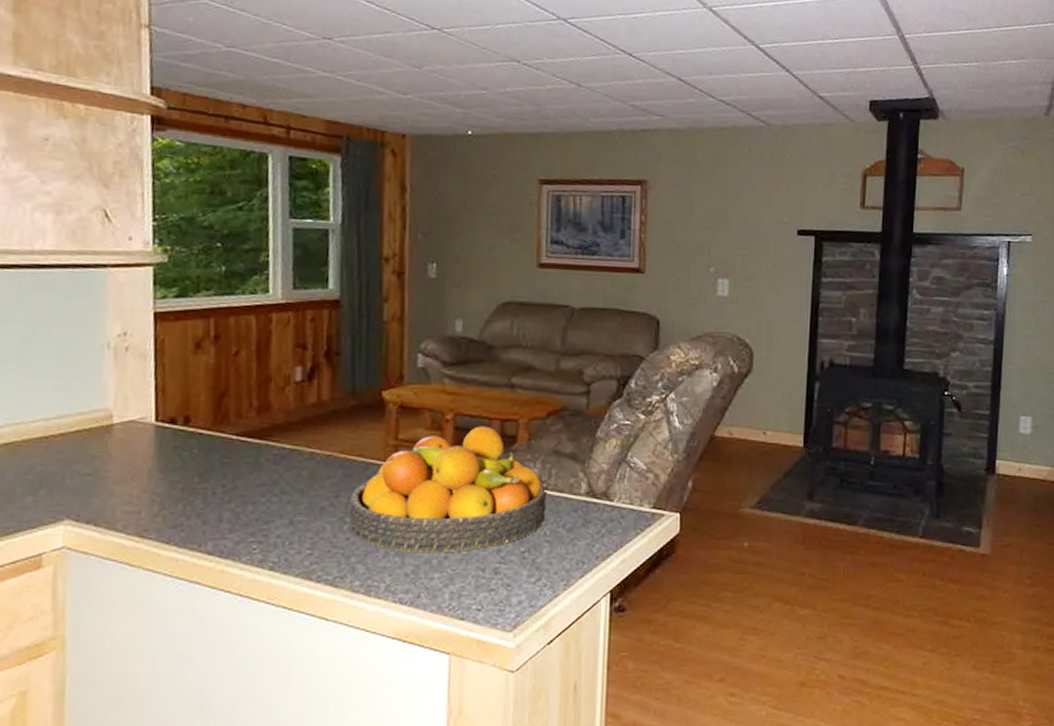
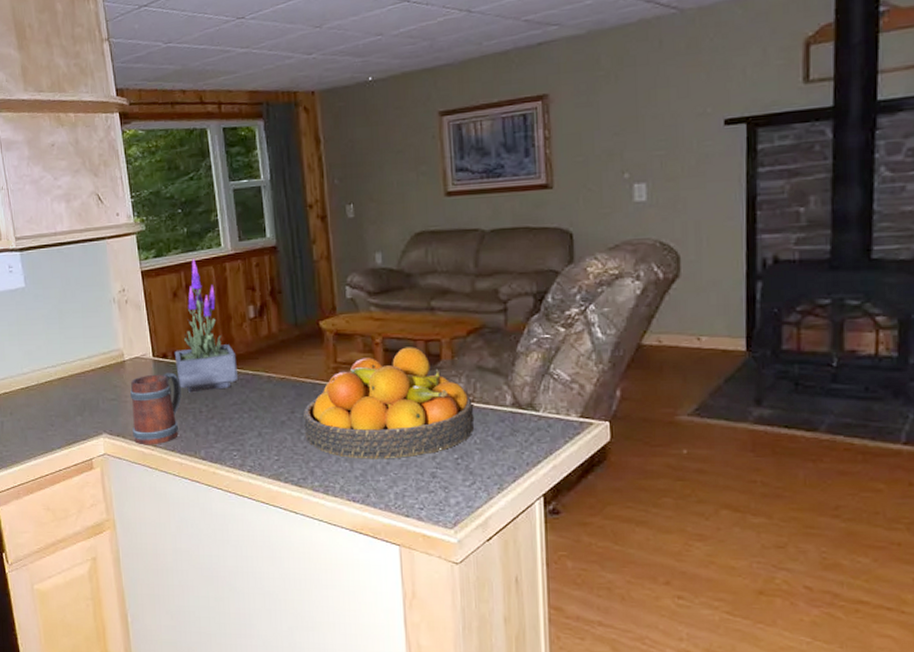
mug: none [110,442,191,536] -> present [130,372,181,445]
potted plant: none [186,303,272,469] -> present [174,258,238,393]

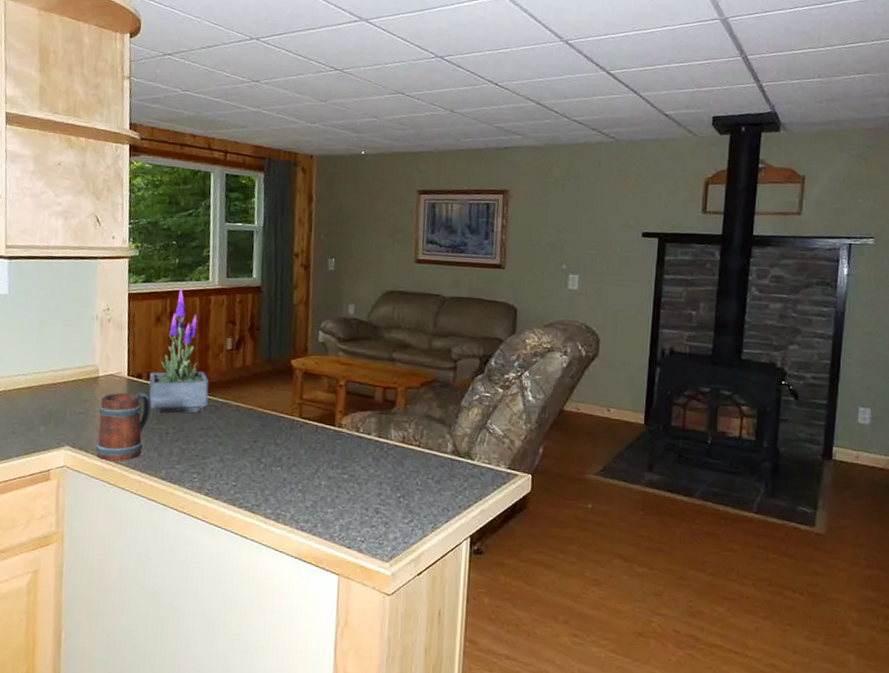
fruit bowl: present [303,347,475,459] -> none [264,391,419,493]

